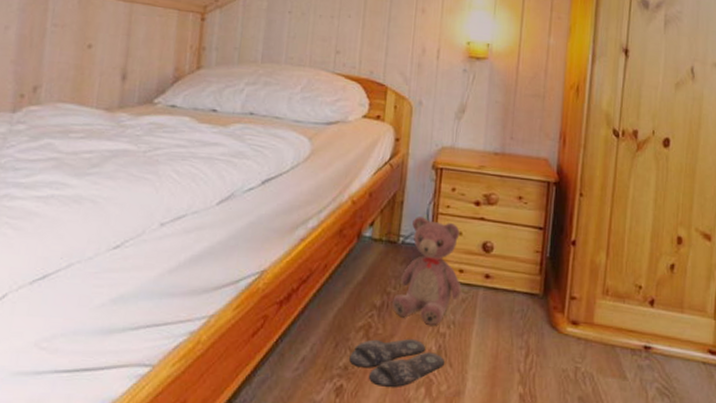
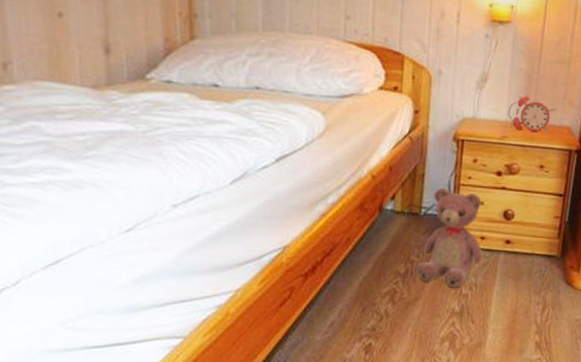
slippers: present [349,339,444,387] -> none [376,301,467,343]
alarm clock: none [485,127,534,164] -> present [507,95,557,133]

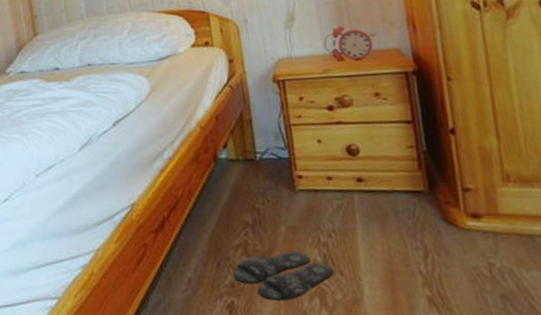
slippers: none [376,301,467,343] -> present [234,252,334,300]
teddy bear: present [416,188,483,288] -> none [264,131,335,236]

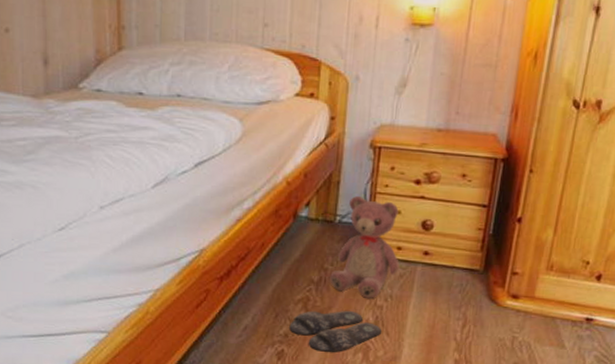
teddy bear: none [264,131,335,236] -> present [330,196,399,298]
alarm clock: present [323,26,378,61] -> none [427,101,482,141]

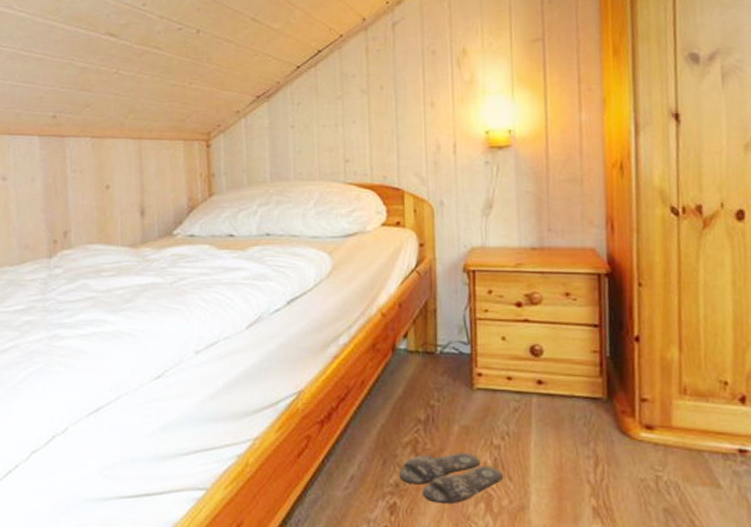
teddy bear: present [330,196,399,298] -> none [438,324,512,437]

